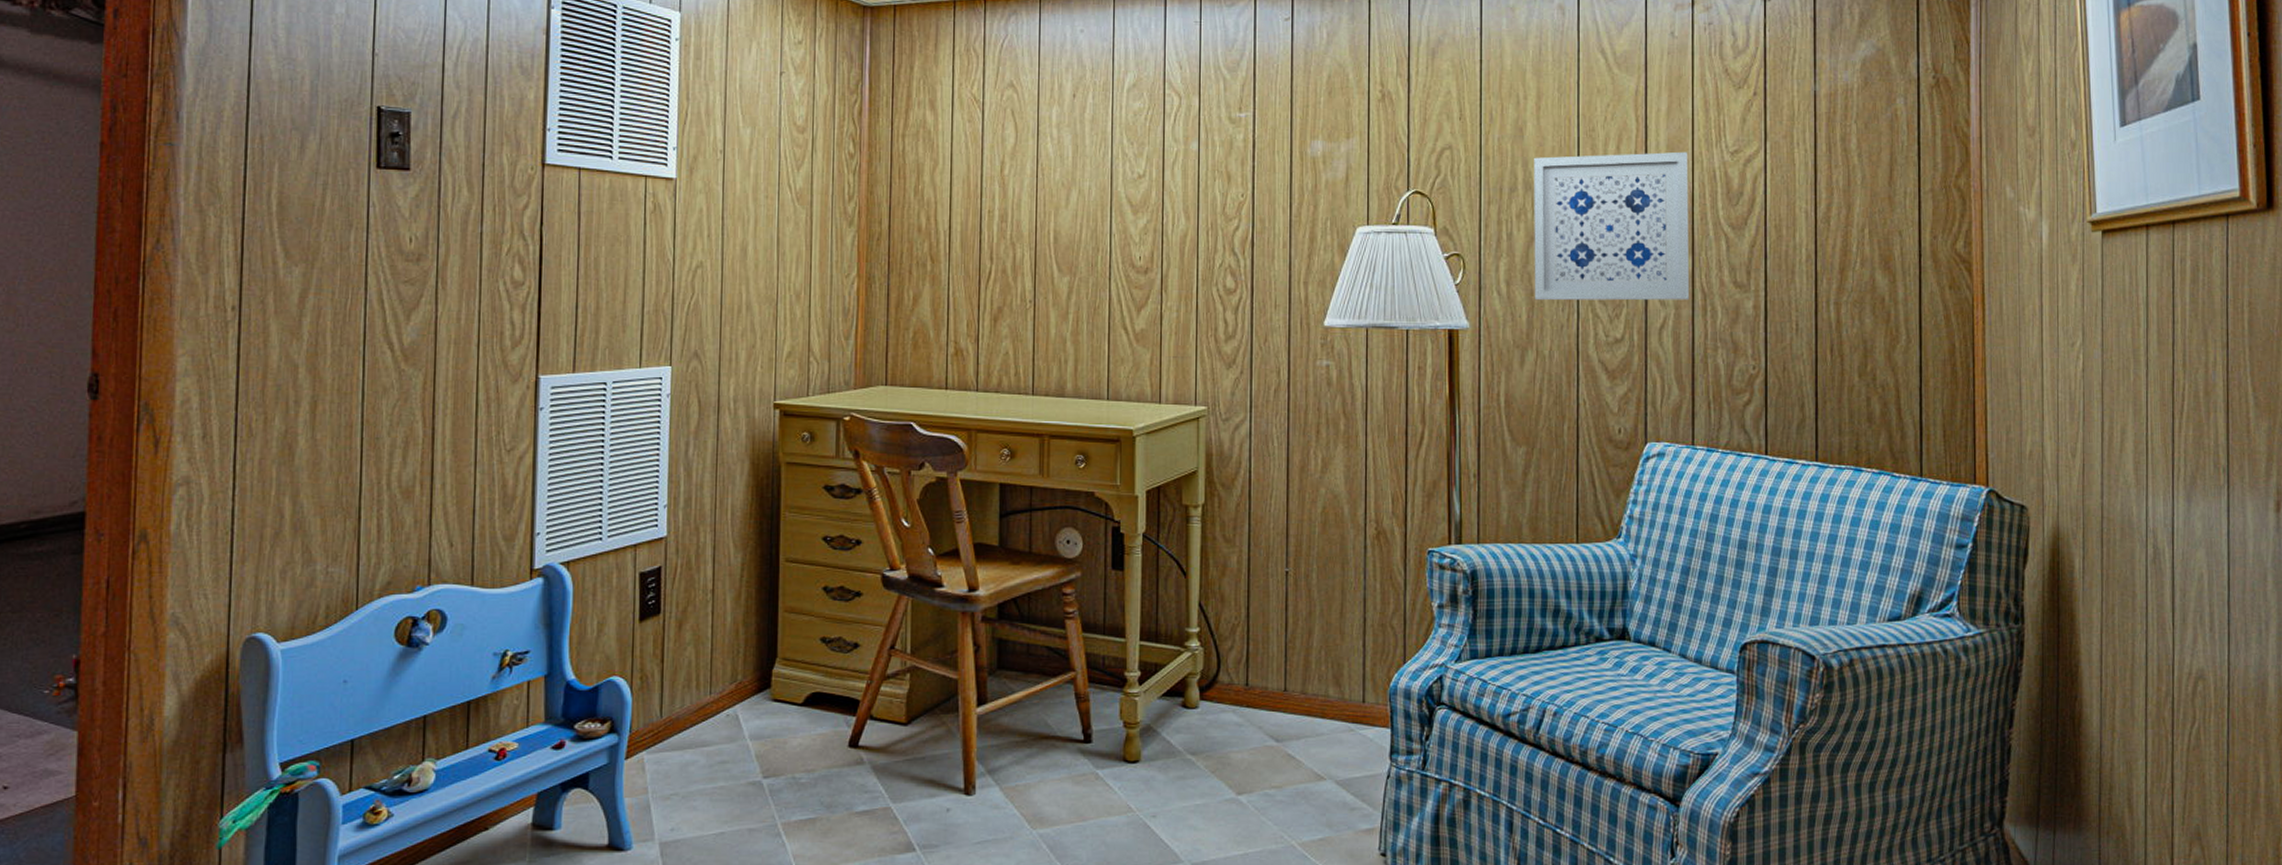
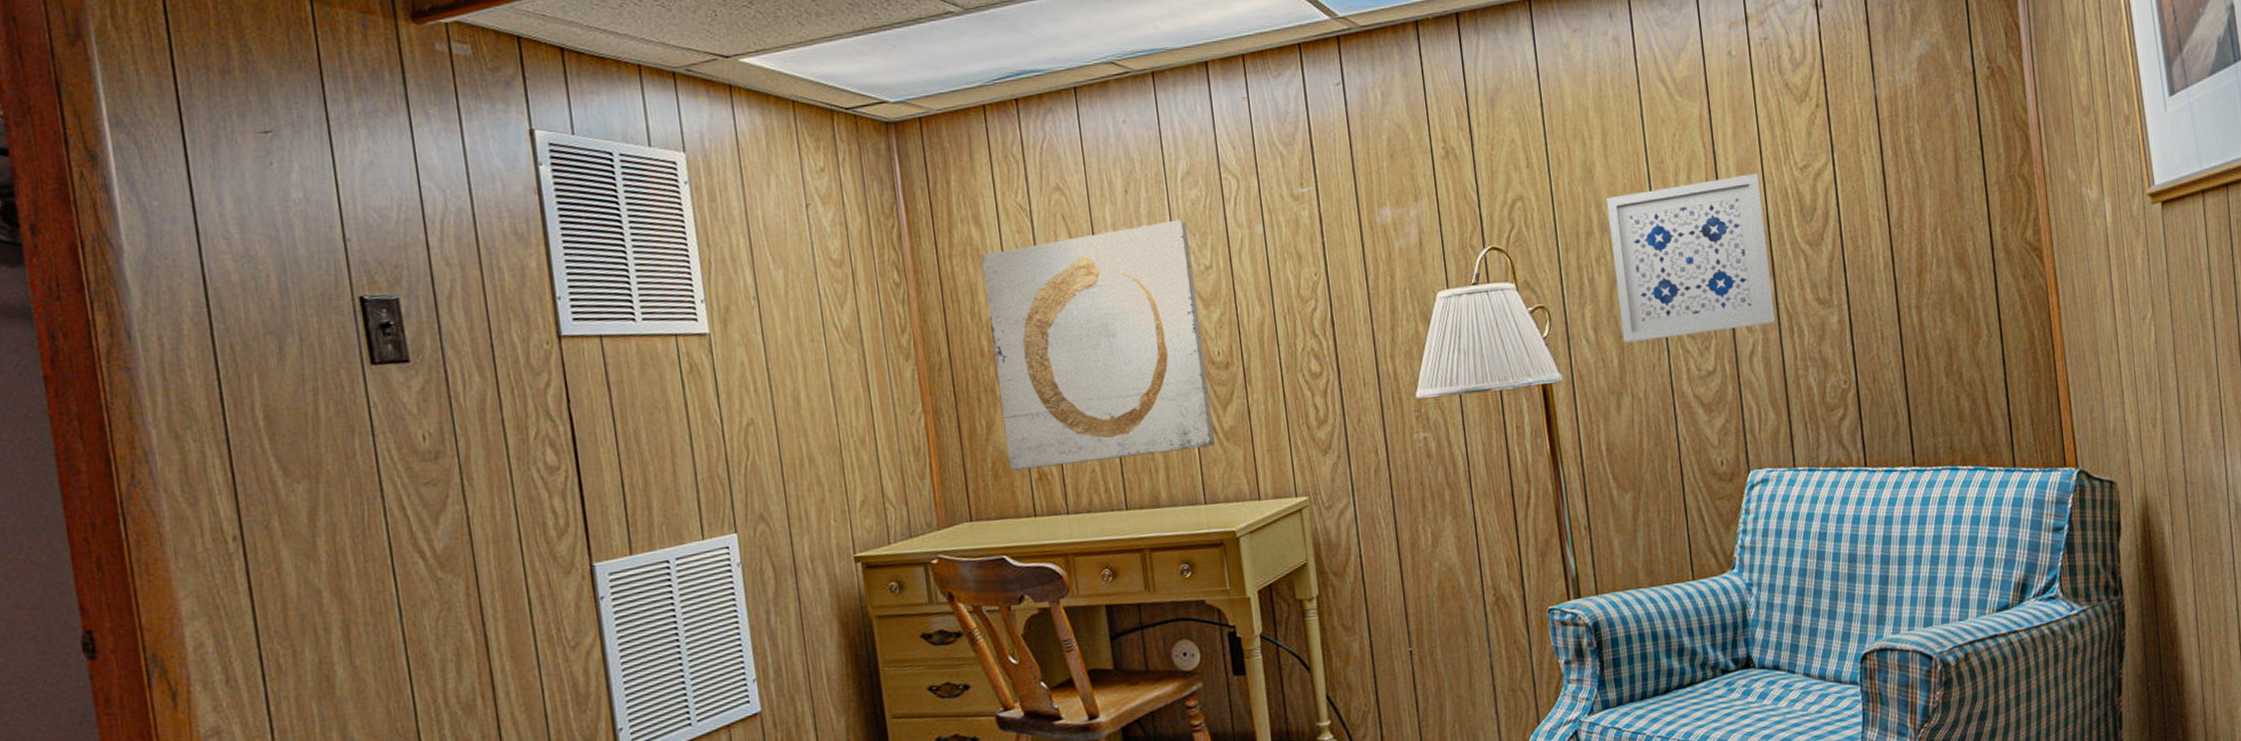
wall art: none [929,127,1127,346] -> present [981,219,1215,471]

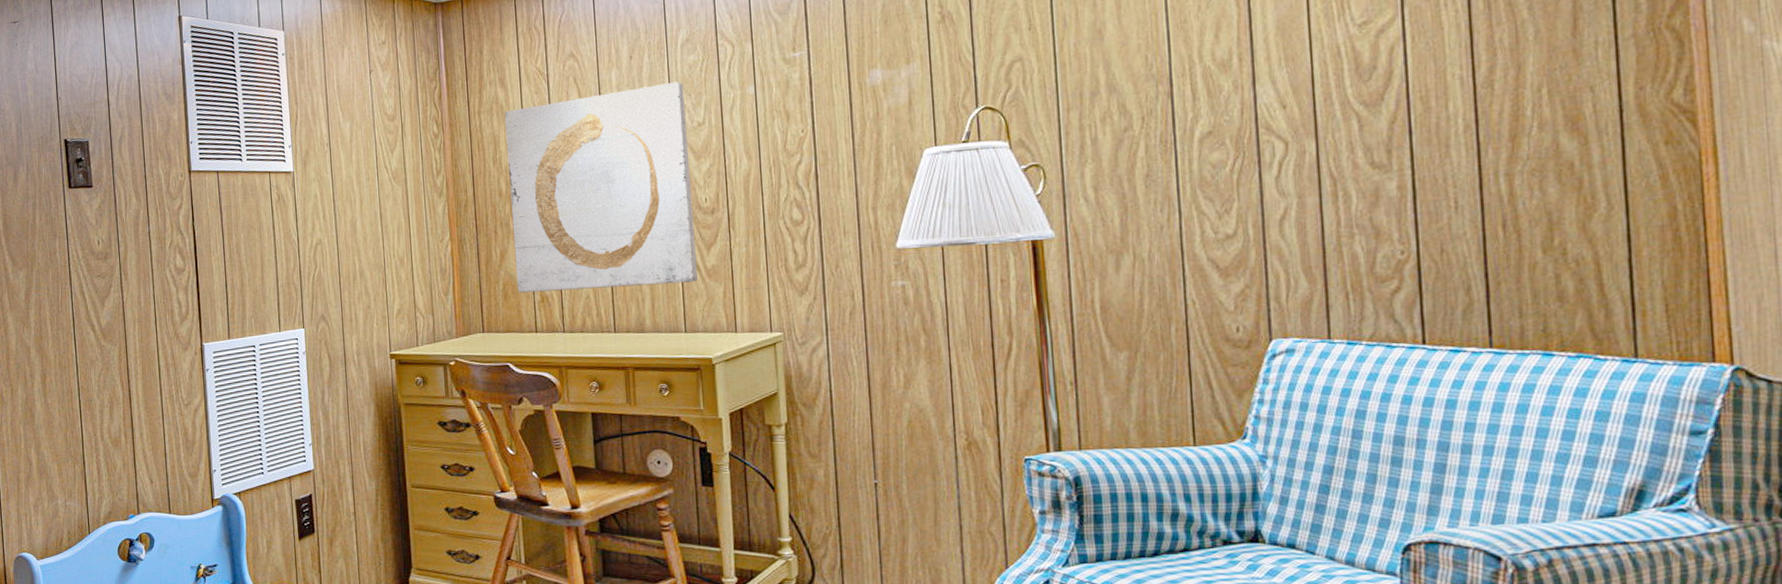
wall art: present [1606,173,1776,344] -> none [1117,30,1316,204]

